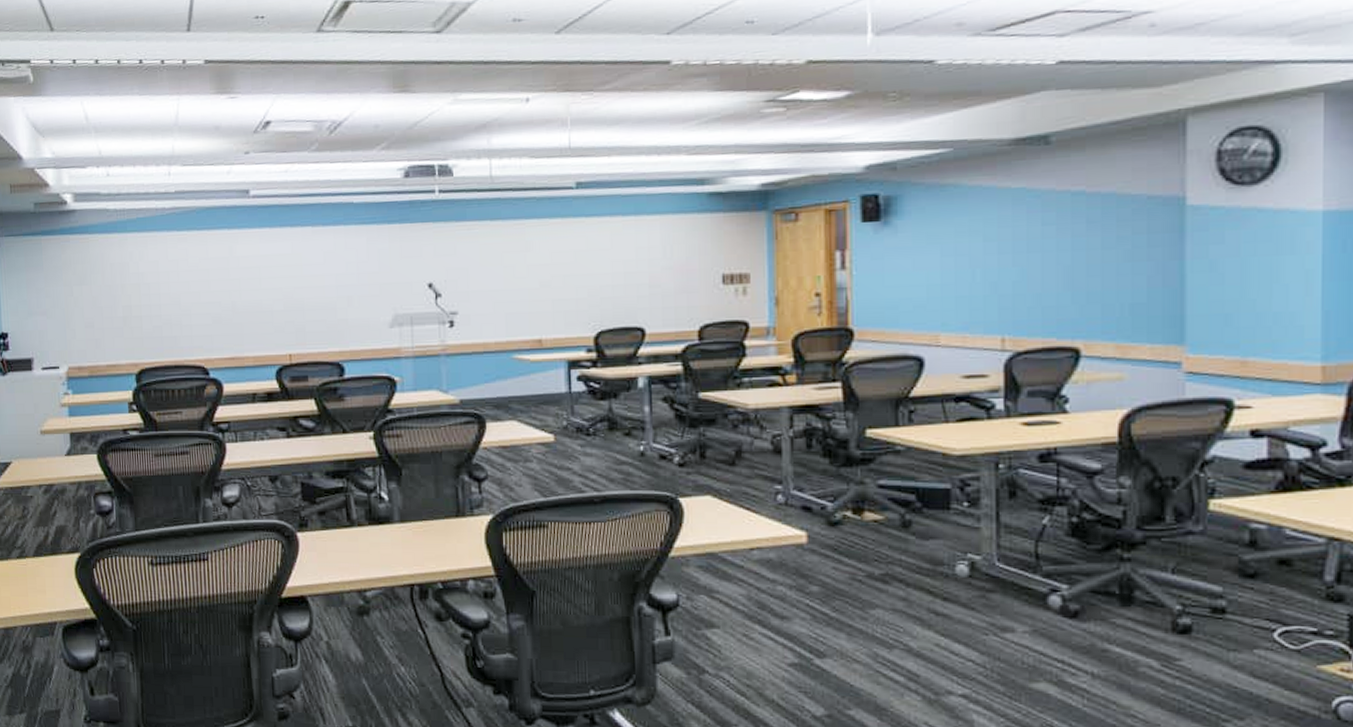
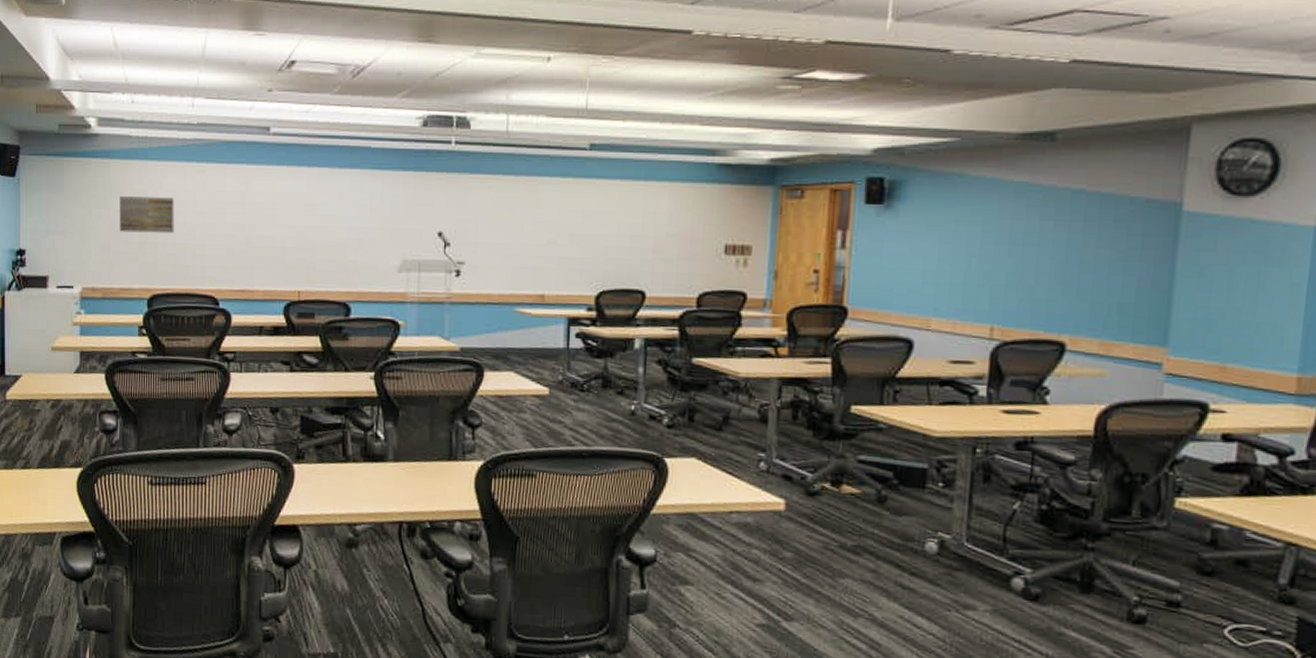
wall art: none [100,269,159,308] -> present [118,196,174,234]

